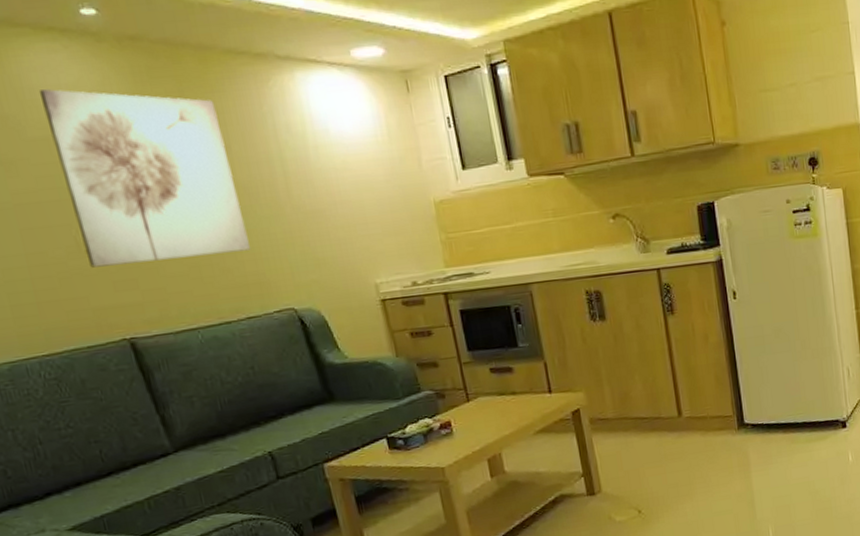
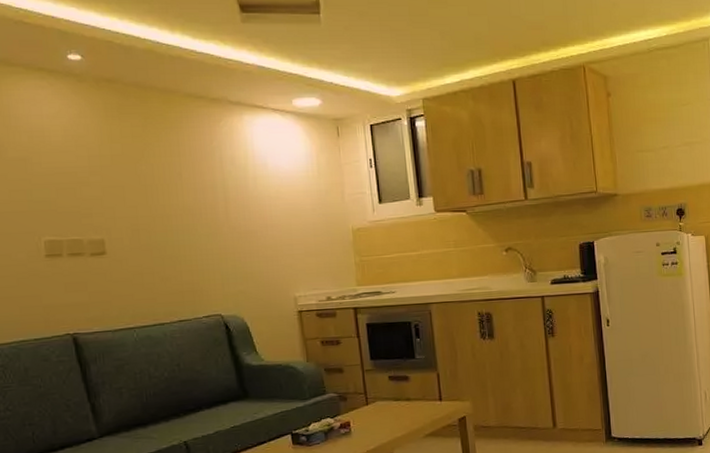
wall art: present [38,89,250,268] -> none [23,118,188,270]

